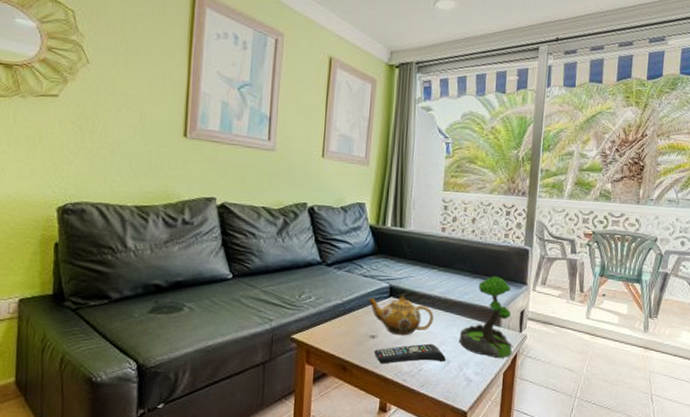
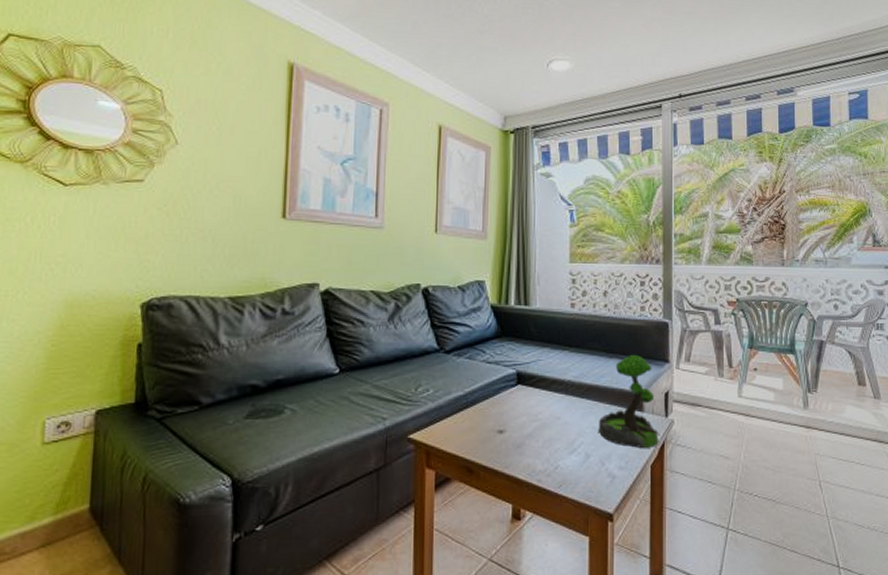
teapot: present [367,293,434,336] -> none [492,380,568,429]
remote control: present [374,343,446,364] -> none [502,436,585,463]

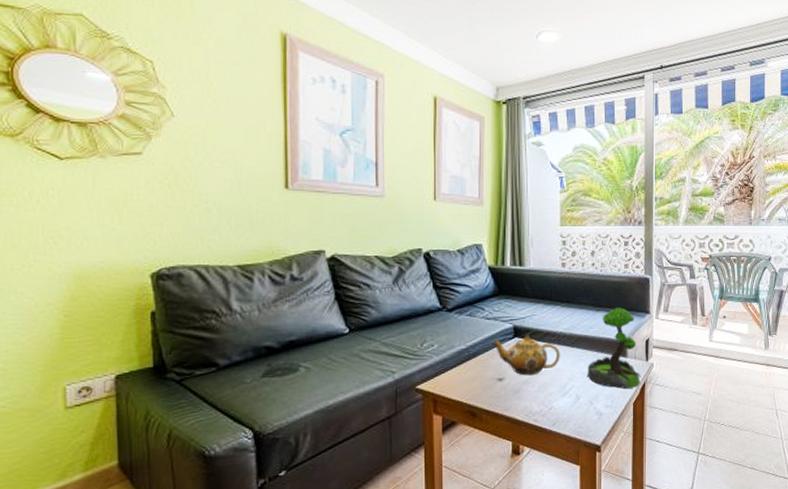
teapot: none [492,380,568,429] -> present [491,333,560,376]

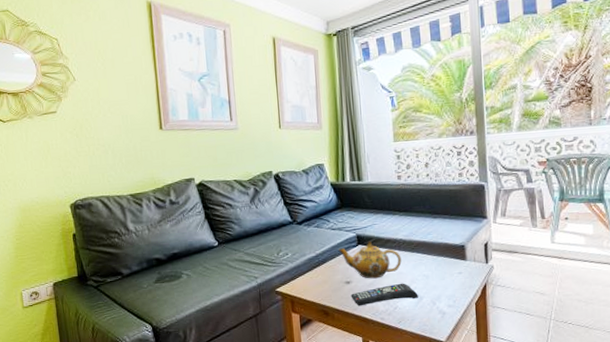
remote control: none [502,380,575,407] -> present [350,283,418,306]
plant: present [588,307,642,389] -> none [428,213,482,290]

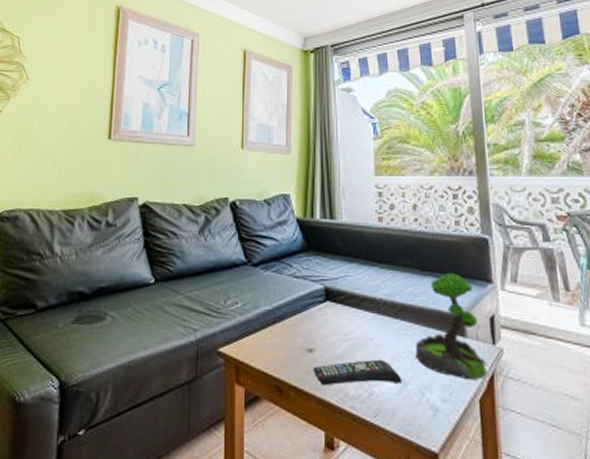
teapot: present [338,241,402,279] -> none [300,297,381,349]
plant: none [428,213,482,290] -> present [416,272,488,379]

